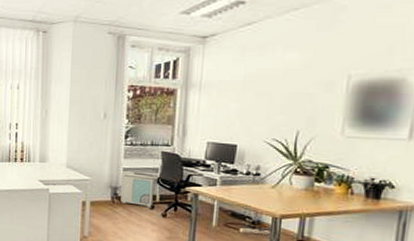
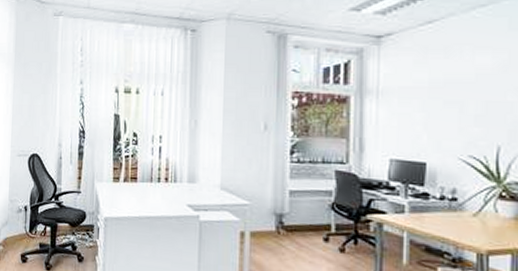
air purifier: present [121,171,155,208] -> none [287,194,329,240]

